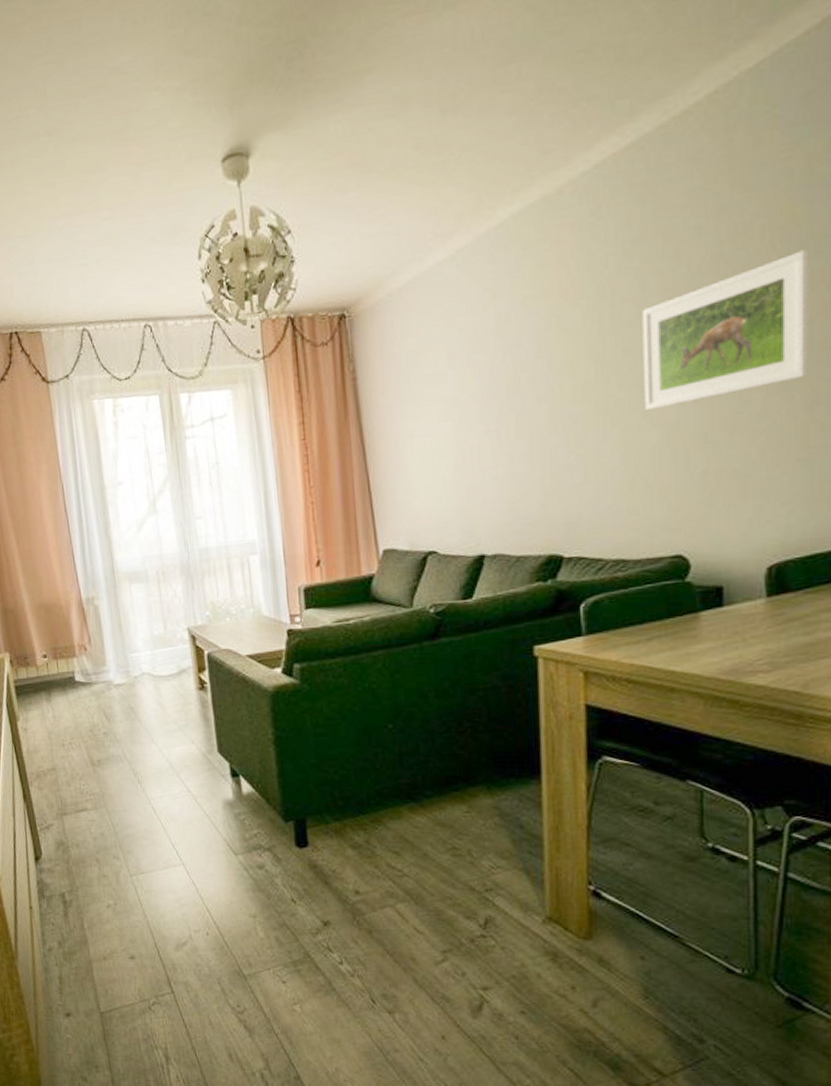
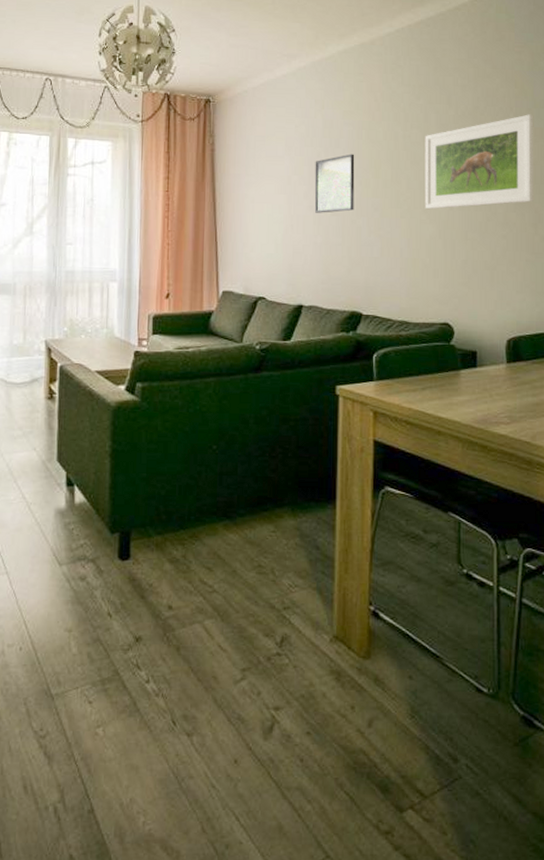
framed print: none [488,352,546,438] -> present [314,154,355,213]

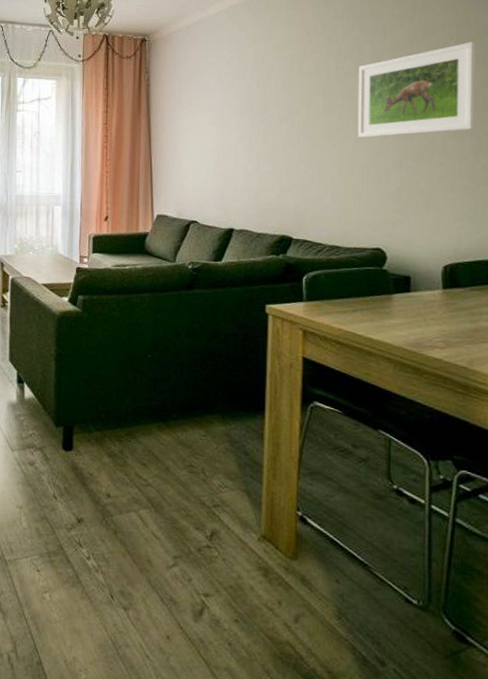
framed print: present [314,154,355,213] -> none [245,86,286,143]

